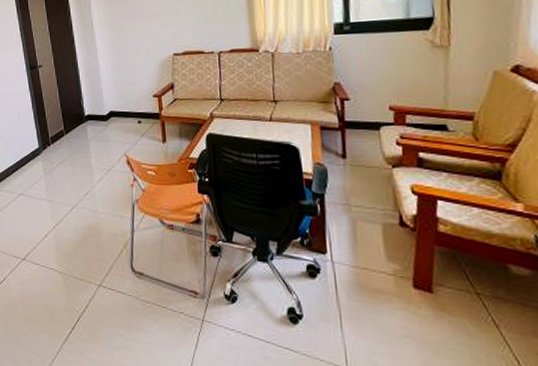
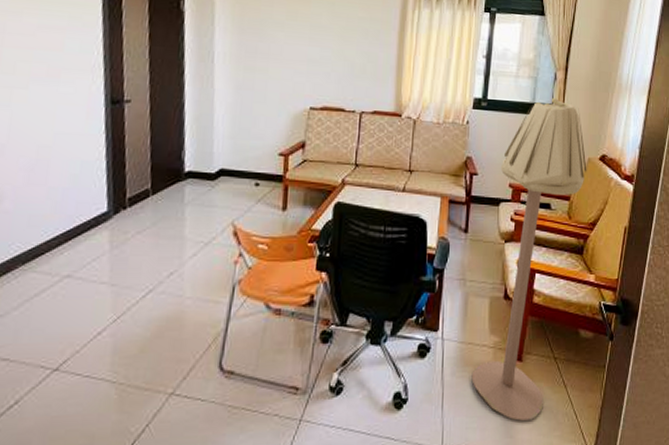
floor lamp: none [371,9,494,357] -> present [471,98,587,421]

